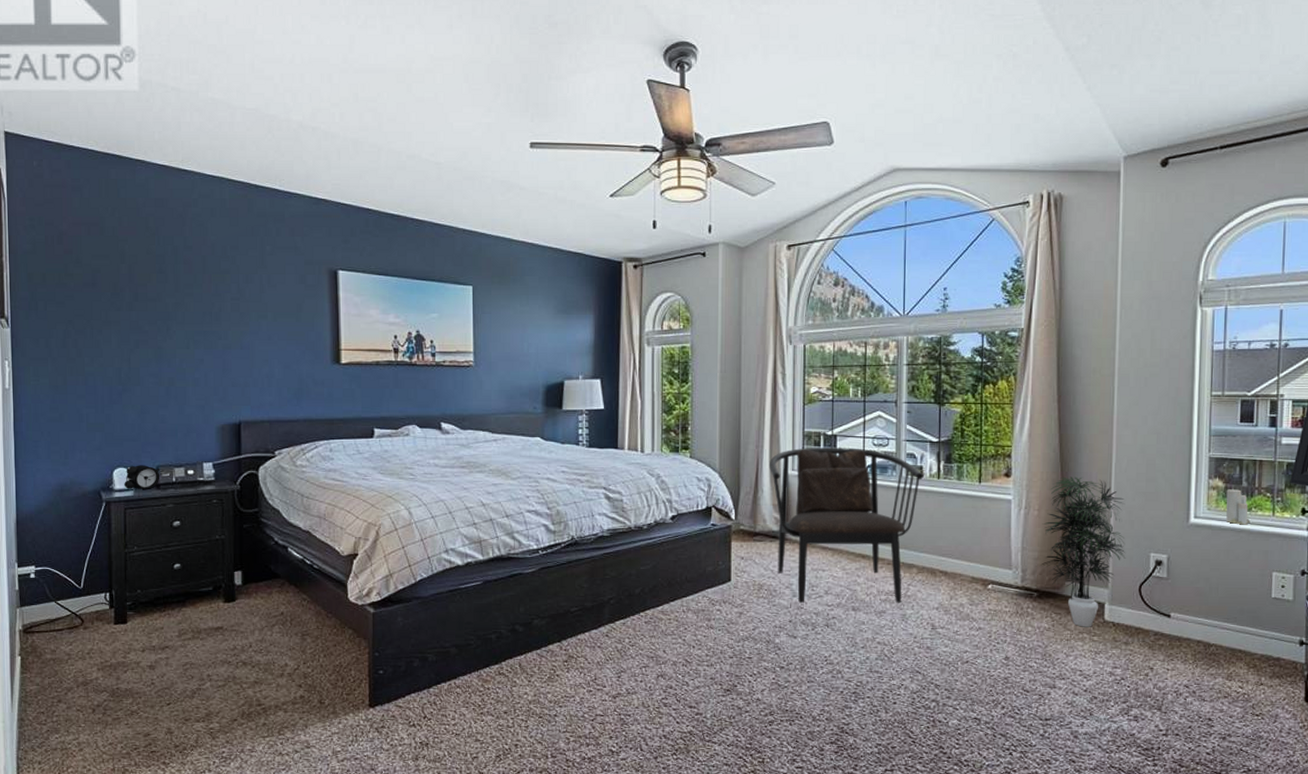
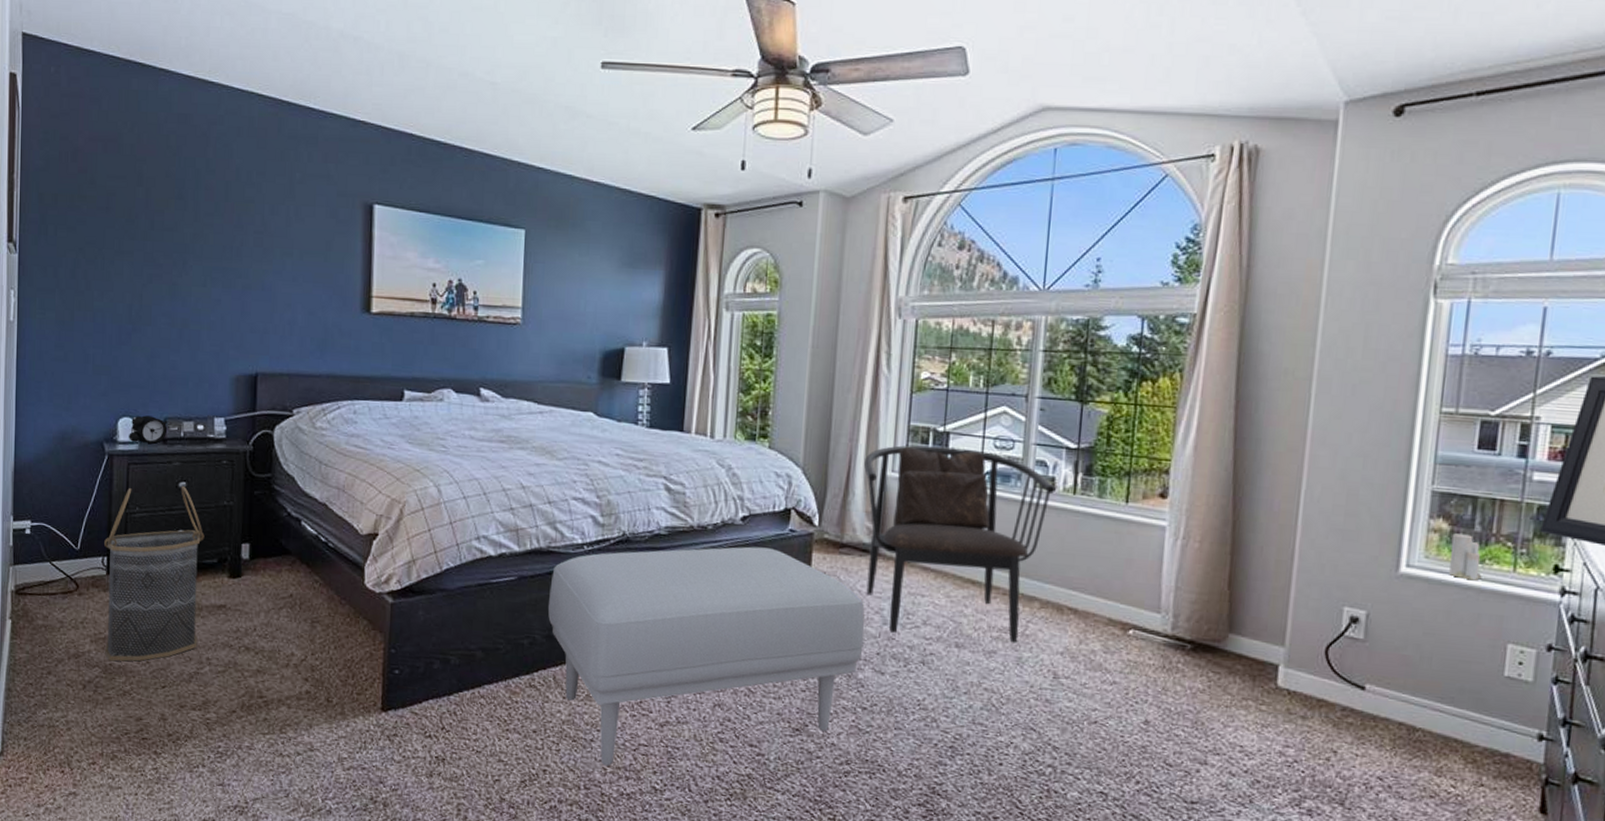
basket: none [106,524,200,686] -> present [104,485,205,662]
ottoman: none [510,541,778,736] -> present [547,546,865,766]
plant: present [1041,476,1126,627] -> none [1198,503,1314,693]

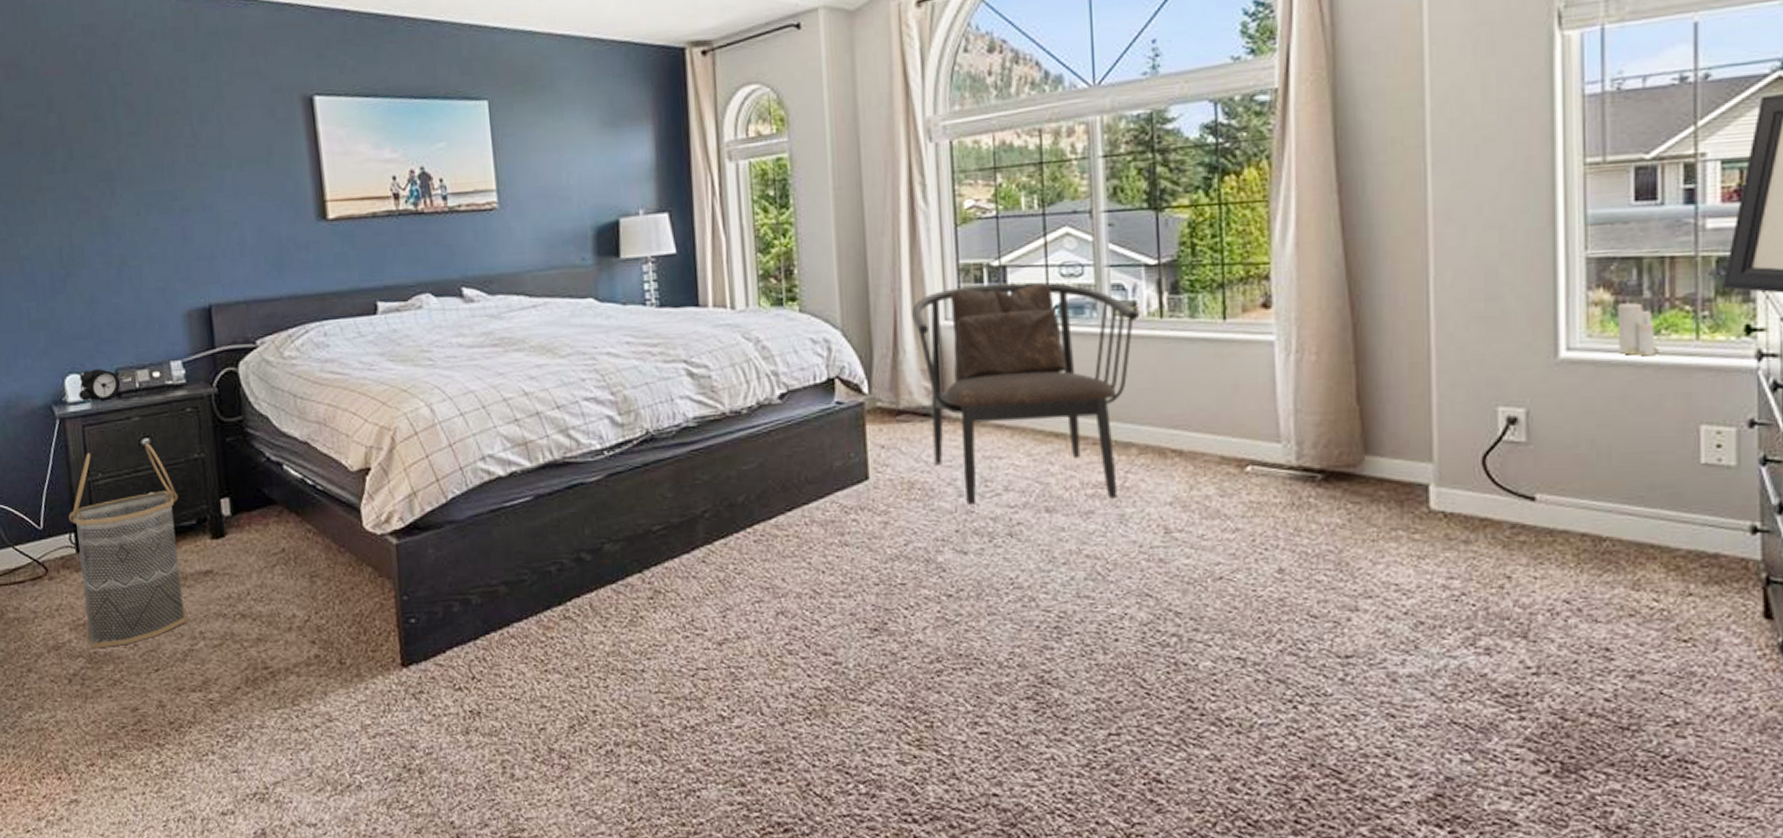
ottoman: present [547,546,865,766] -> none [571,426,940,698]

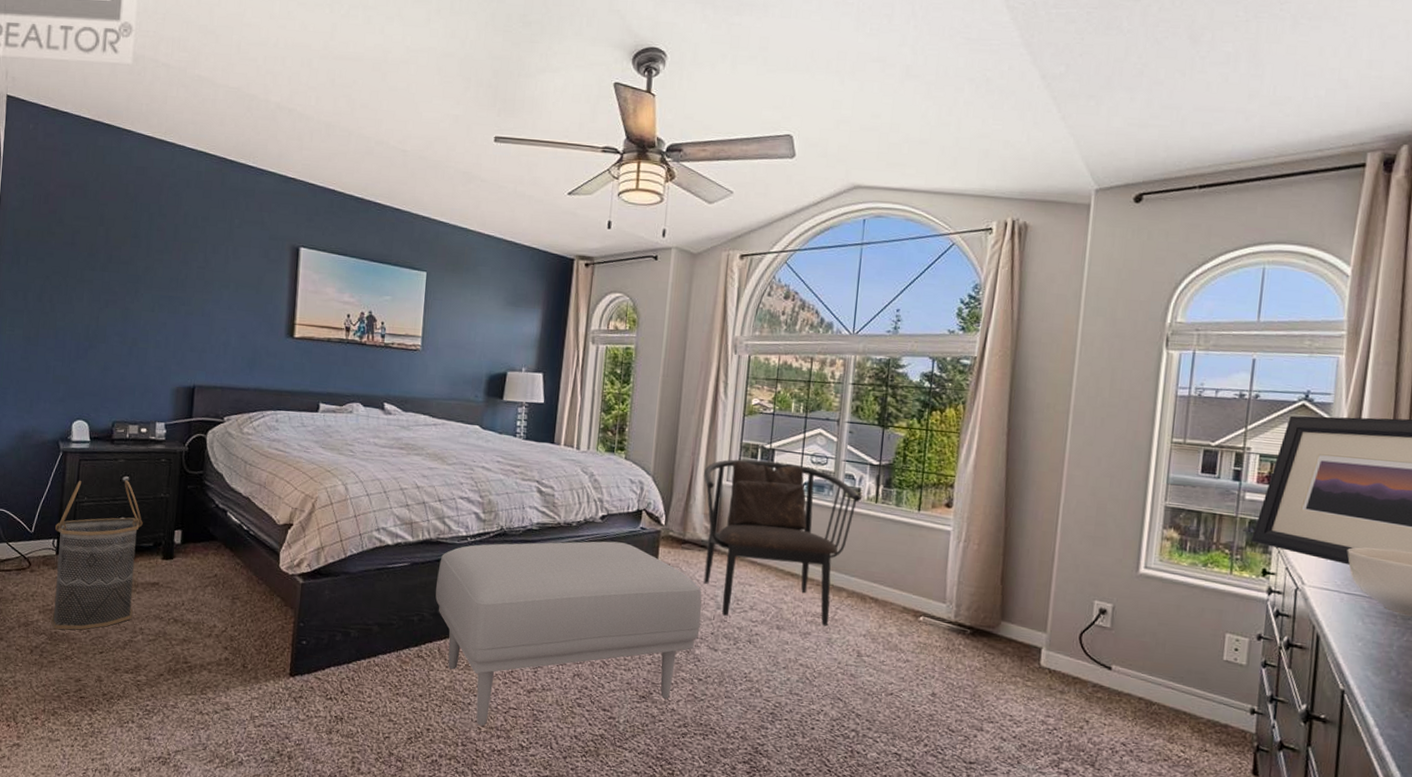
alarm clock: present [79,369,121,401] -> none [81,419,116,443]
ottoman: none [571,426,940,698] -> present [435,541,702,726]
candle: present [1617,300,1659,357] -> none [1179,540,1205,581]

